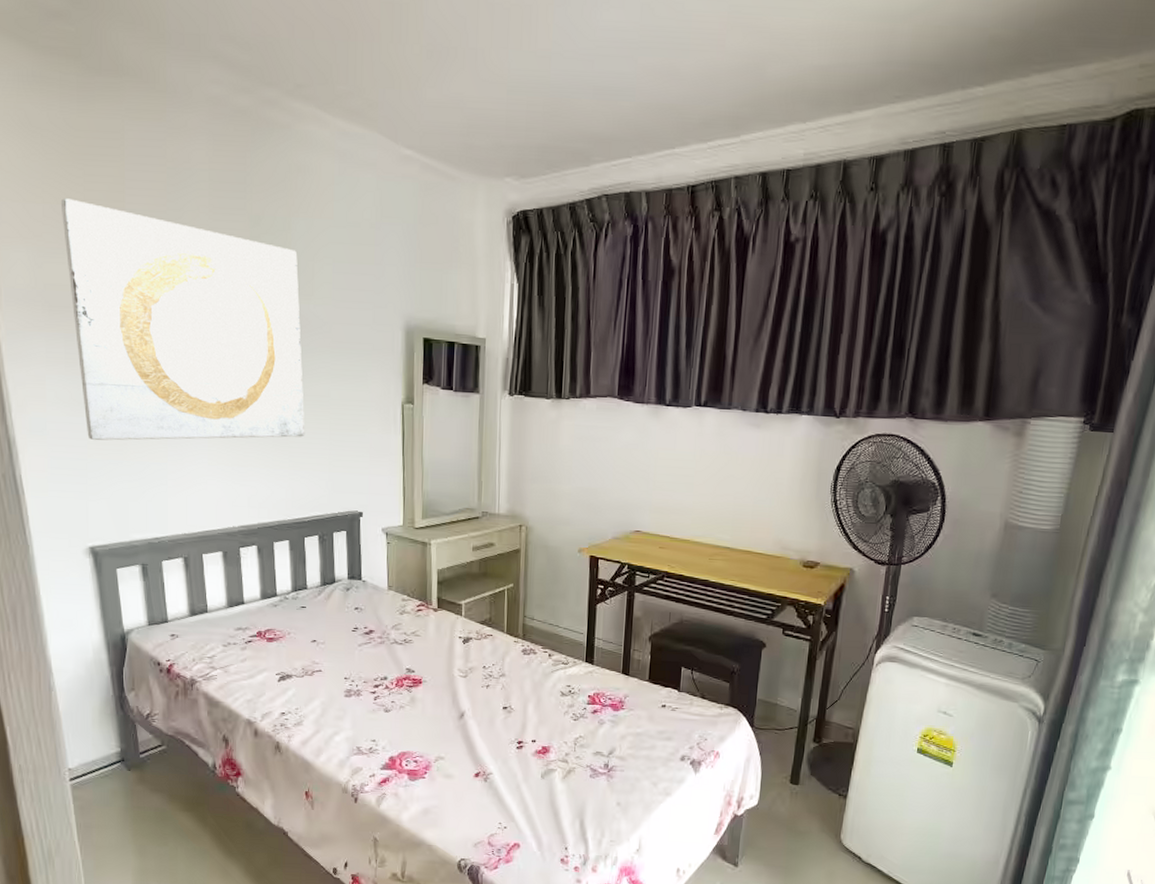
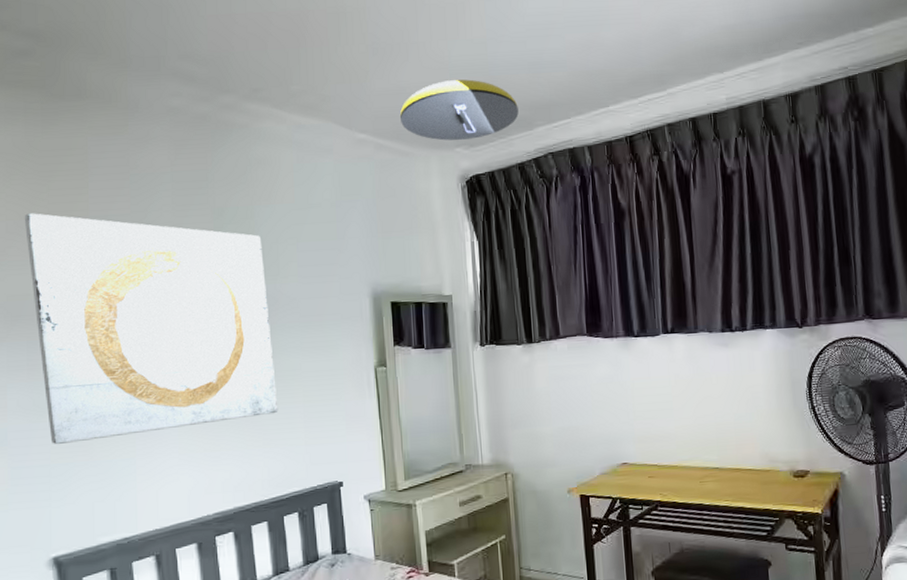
ceiling light: none [449,98,577,169] -> present [399,79,519,141]

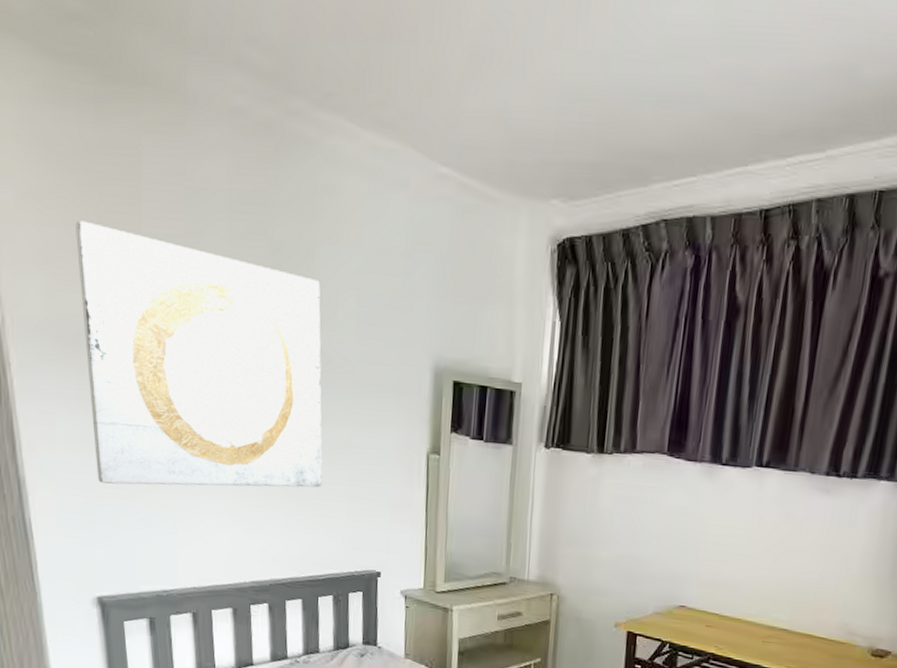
ceiling light: present [399,79,519,141] -> none [490,107,635,190]

